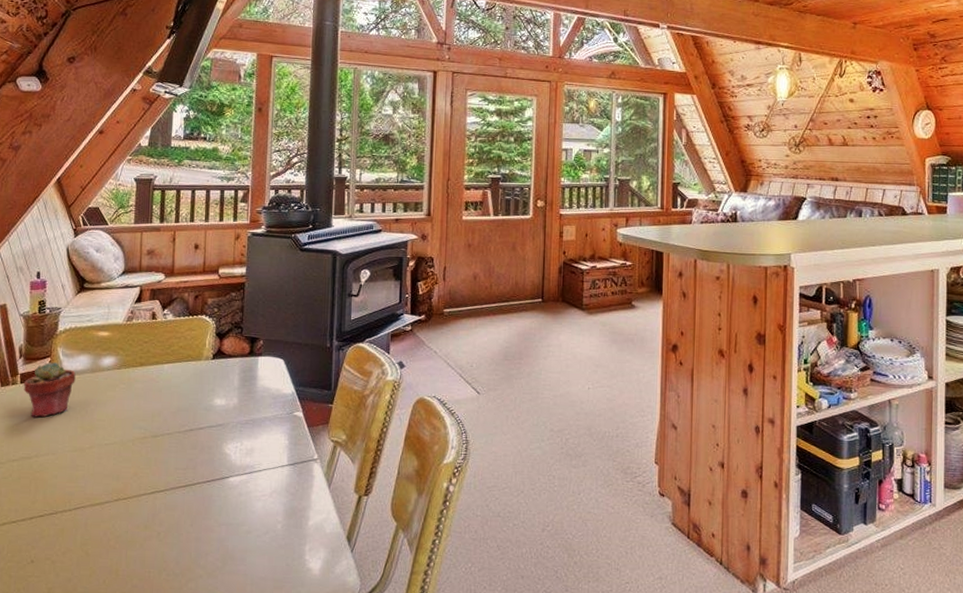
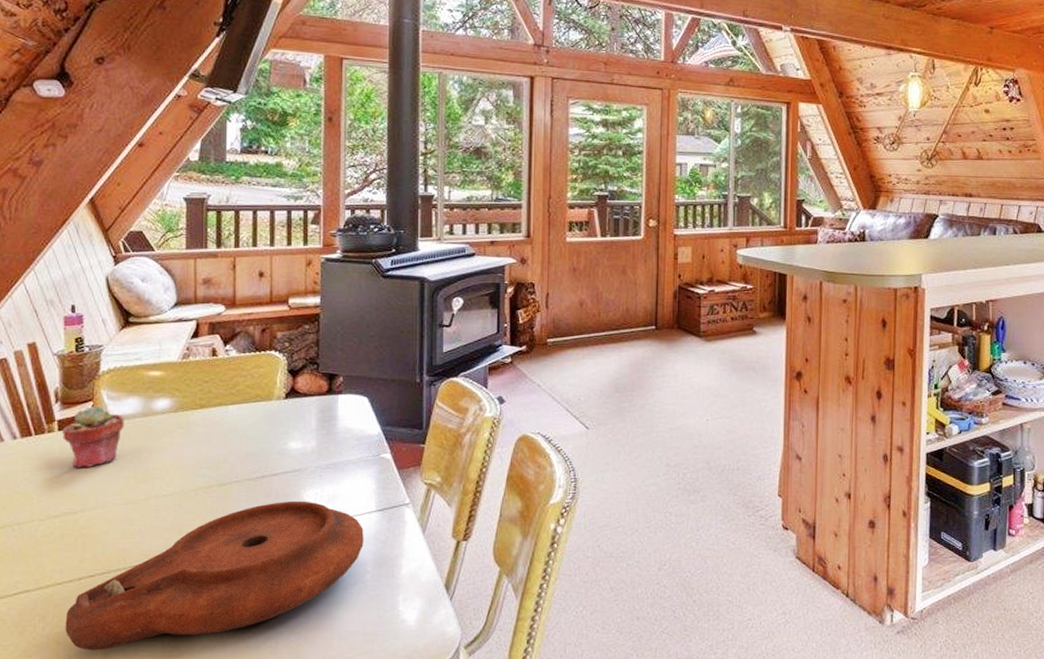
plate: none [17,453,277,585] -> present [65,500,364,650]

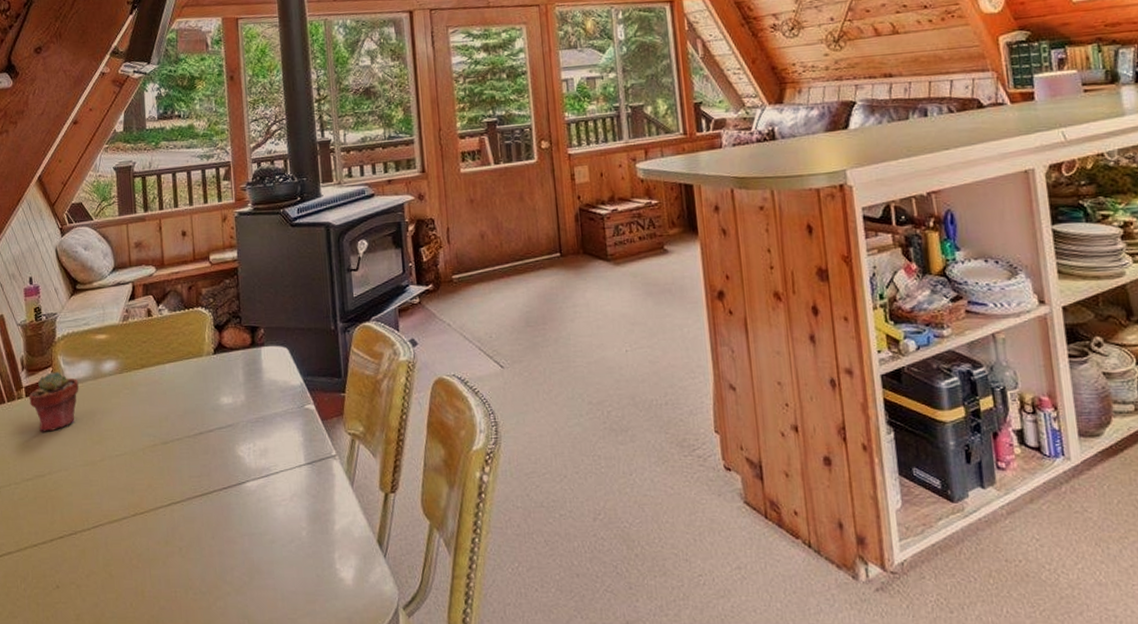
plate: present [65,500,364,650] -> none [42,456,297,611]

